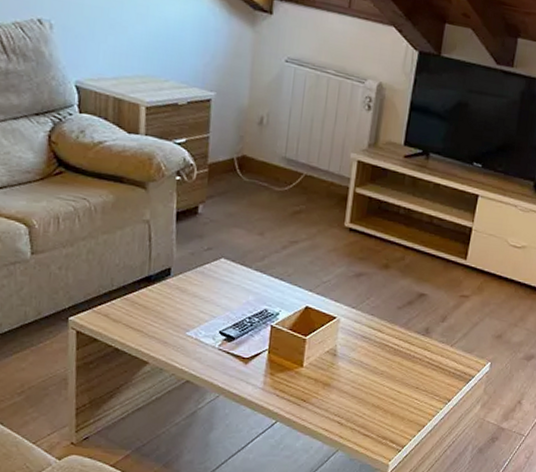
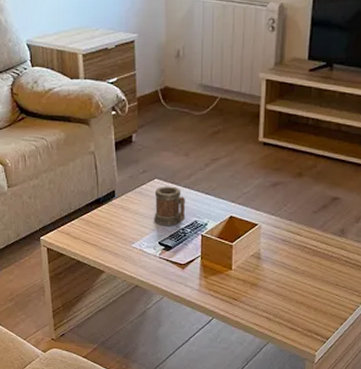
mug: none [216,267,257,314] -> present [154,186,186,226]

